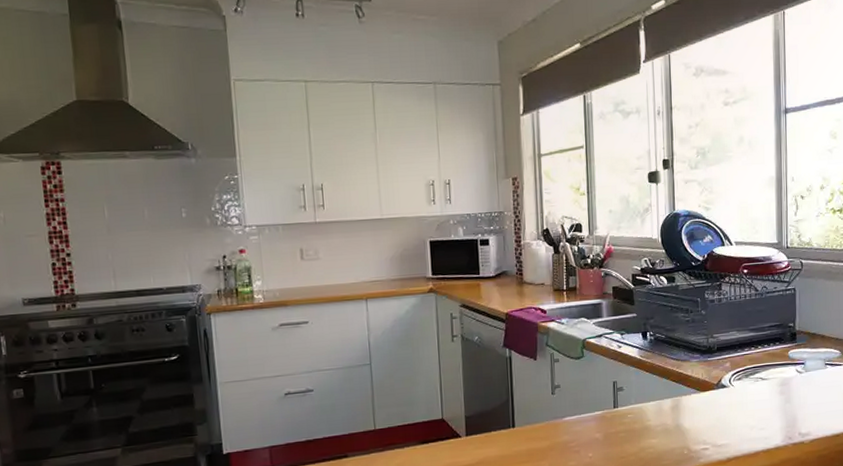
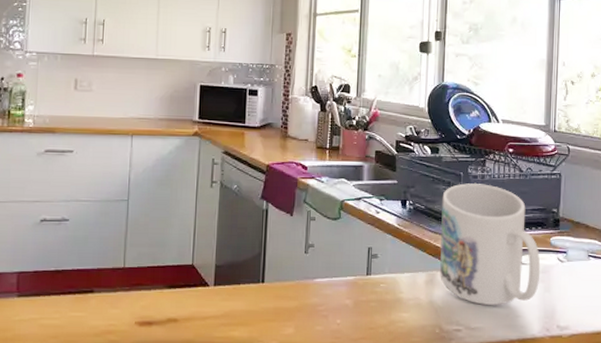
mug: none [681,306,781,423] -> present [439,182,541,305]

